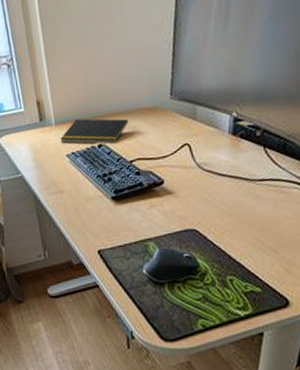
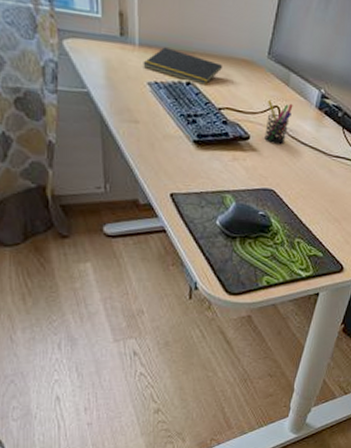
pen holder: none [177,137,204,184] -> present [264,99,293,145]

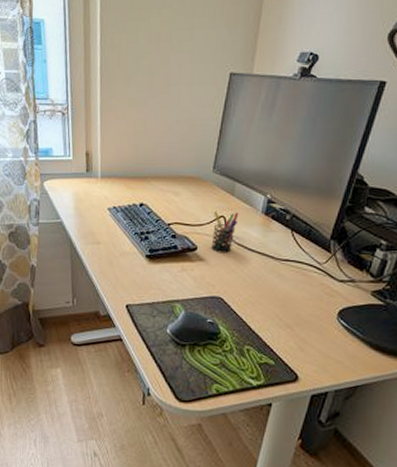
notepad: present [143,47,222,85] -> none [104,176,171,205]

